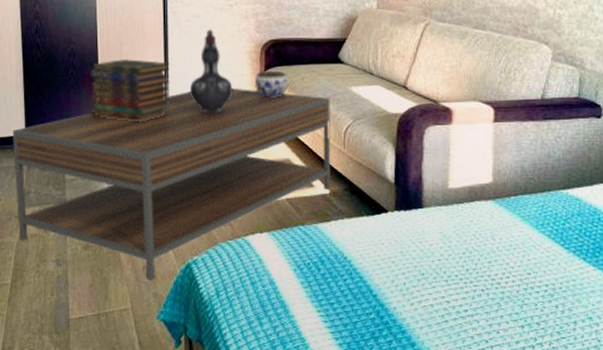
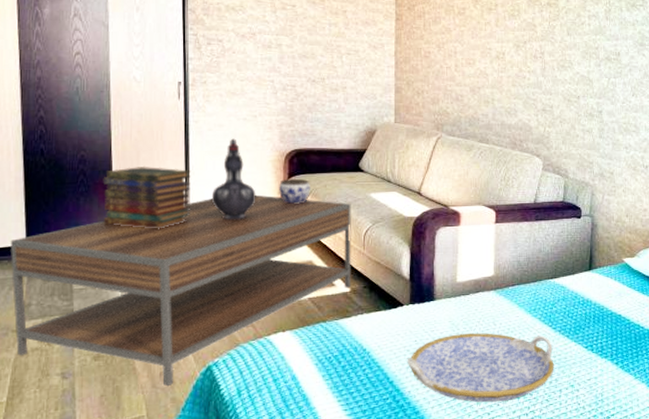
serving tray: none [392,247,567,329] -> present [407,333,554,403]

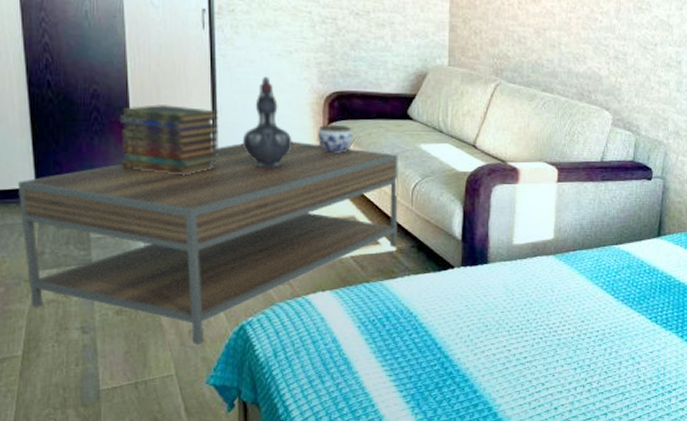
serving tray: present [407,333,554,403] -> none [457,300,615,373]

